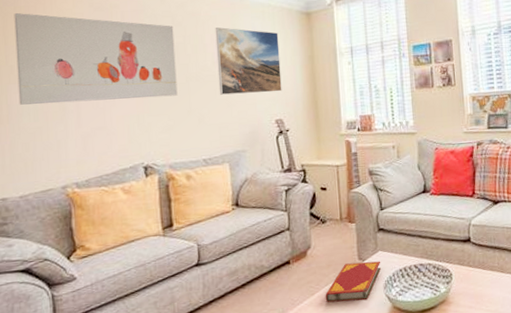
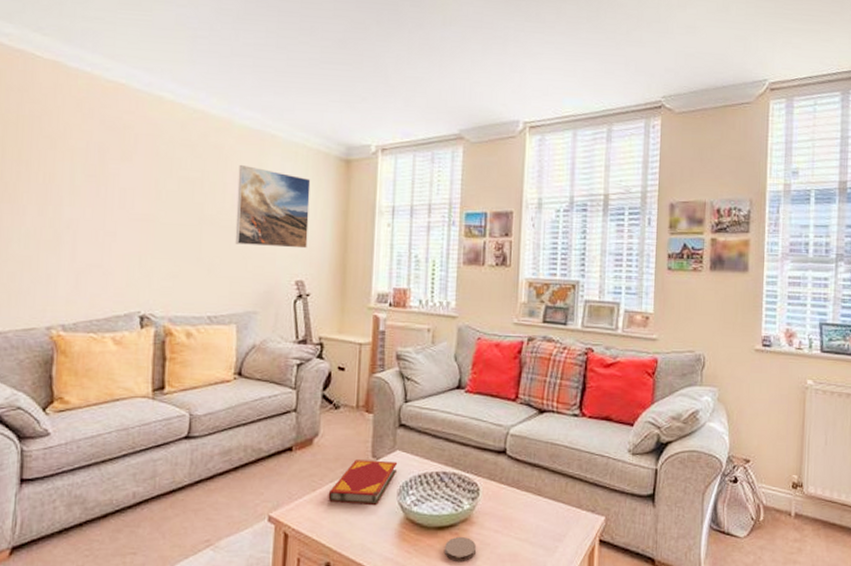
wall art: present [14,13,178,105] -> none [10,123,192,239]

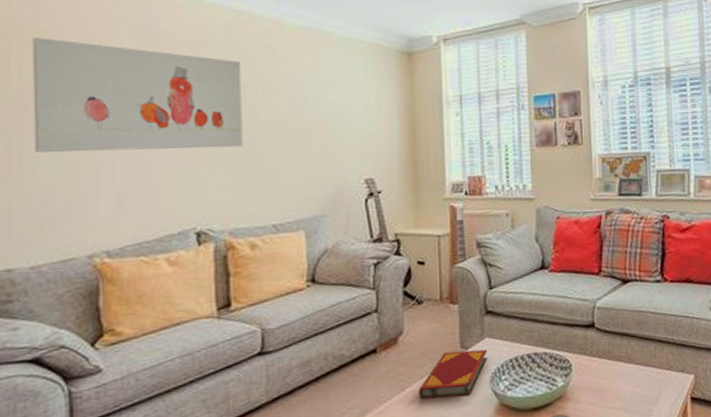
wall art: none [10,123,192,239] -> present [32,38,243,153]
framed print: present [234,165,311,249] -> none [293,66,374,147]

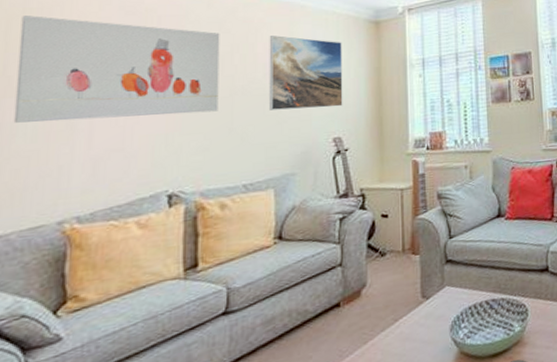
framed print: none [293,66,374,147] -> present [268,35,343,110]
hardback book: present [418,349,488,400] -> none [380,298,448,352]

